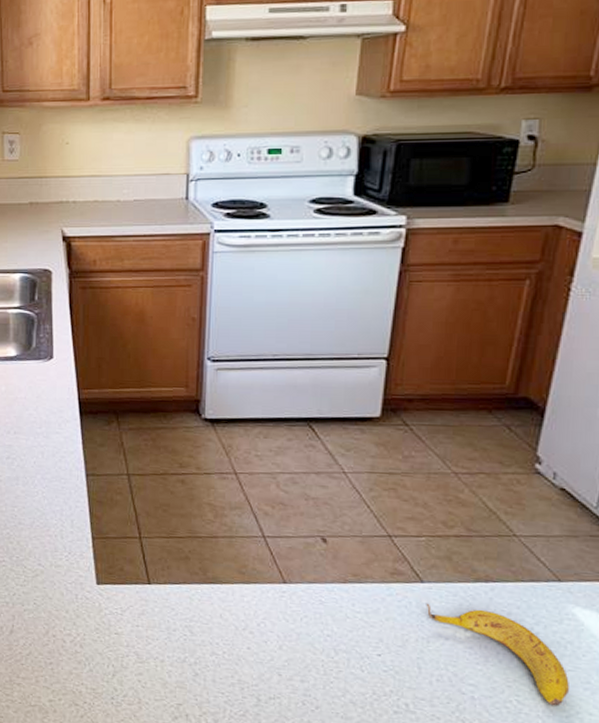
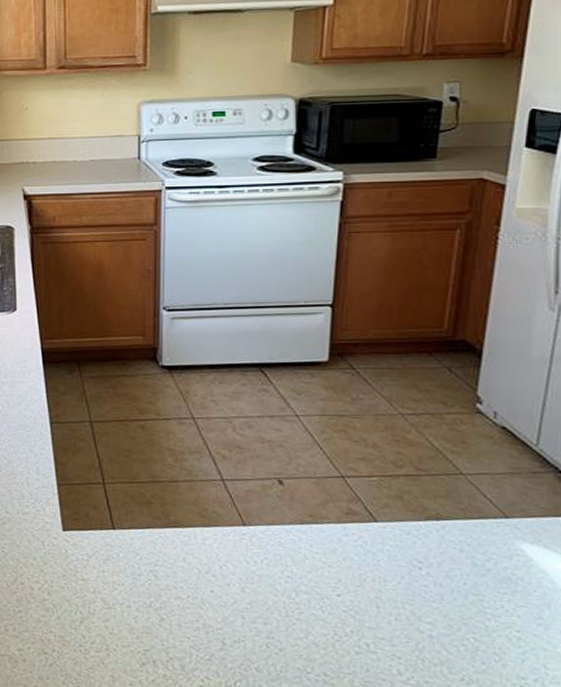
banana: present [426,603,569,707] -> none [381,542,523,643]

